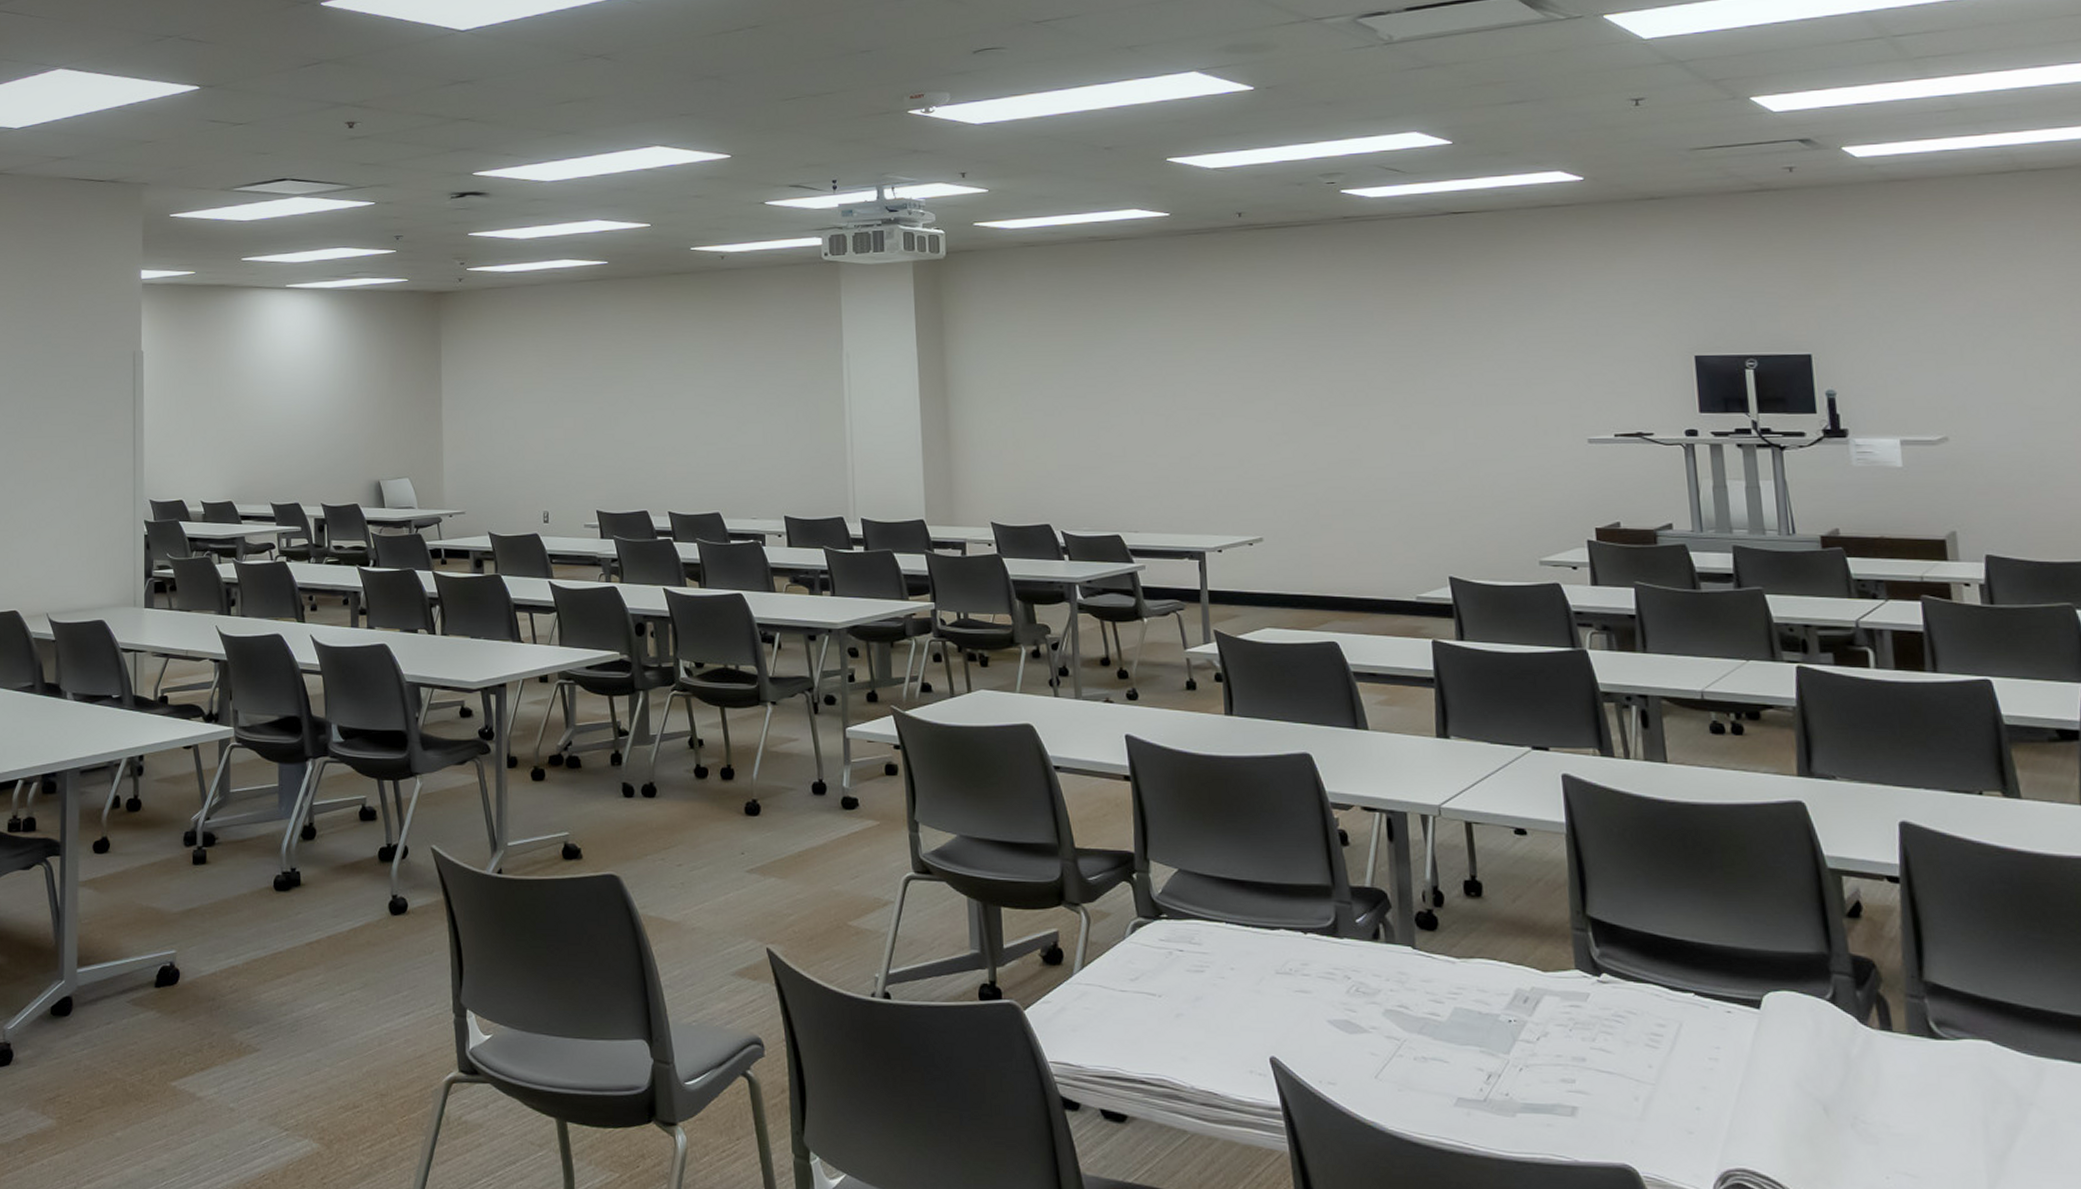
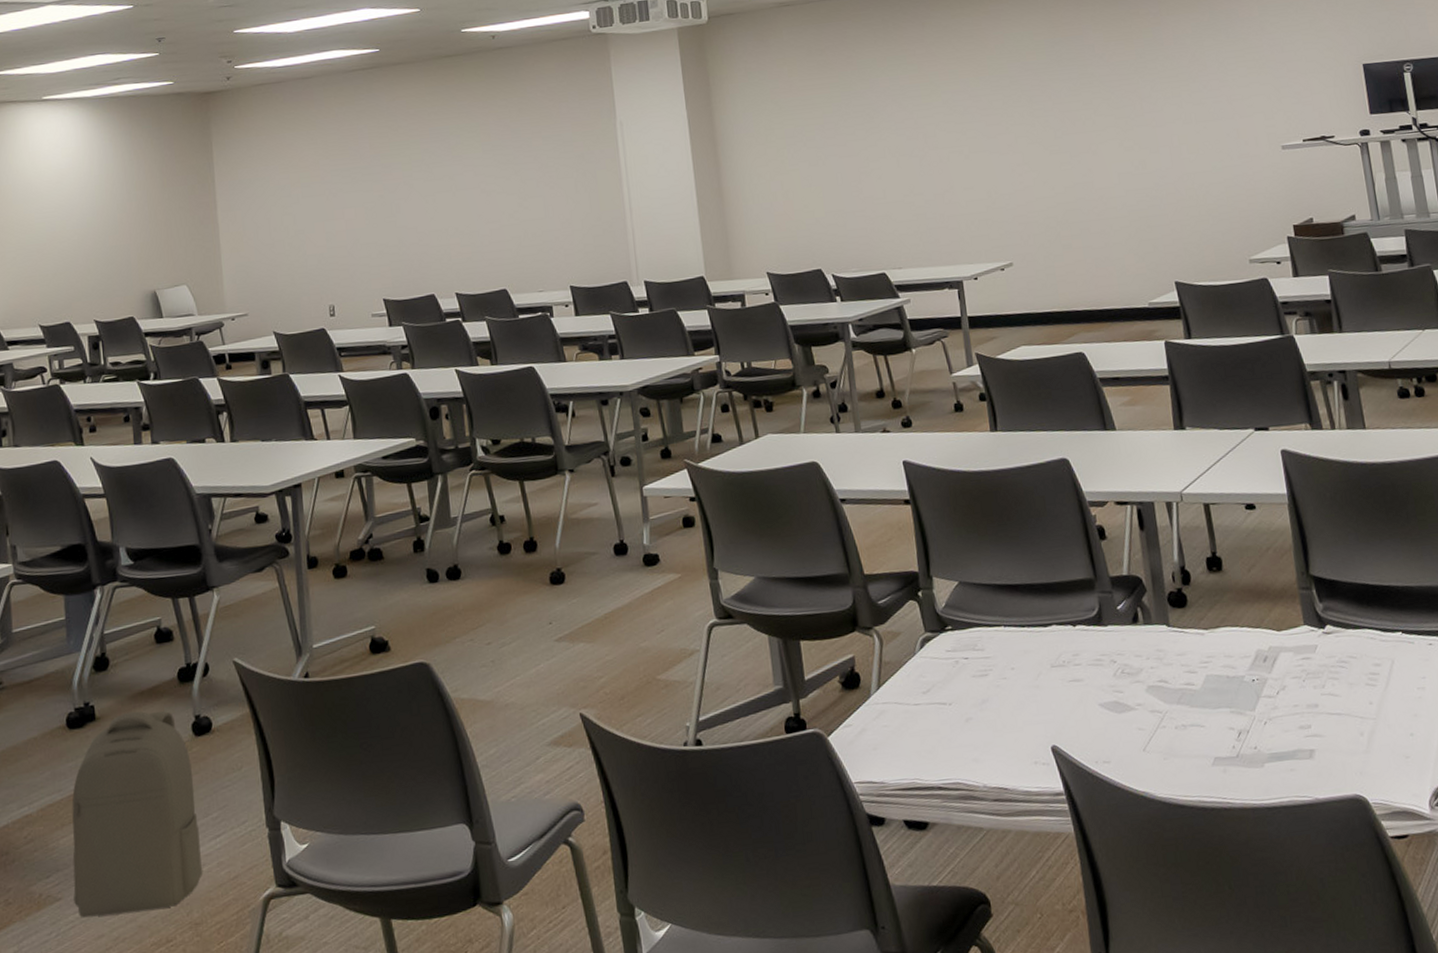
backpack: none [271,882,391,1075] -> present [71,711,203,918]

